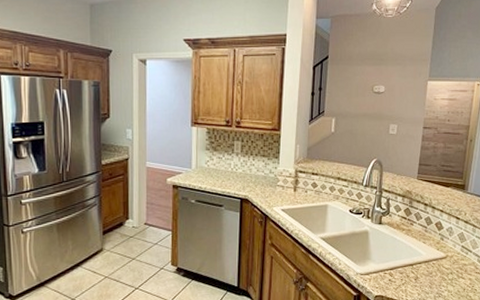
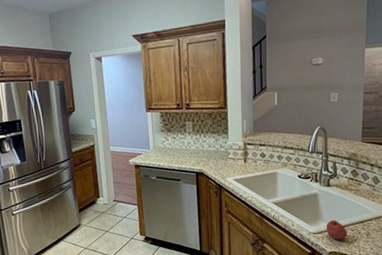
apple: none [374,260,396,282] -> present [326,219,347,240]

